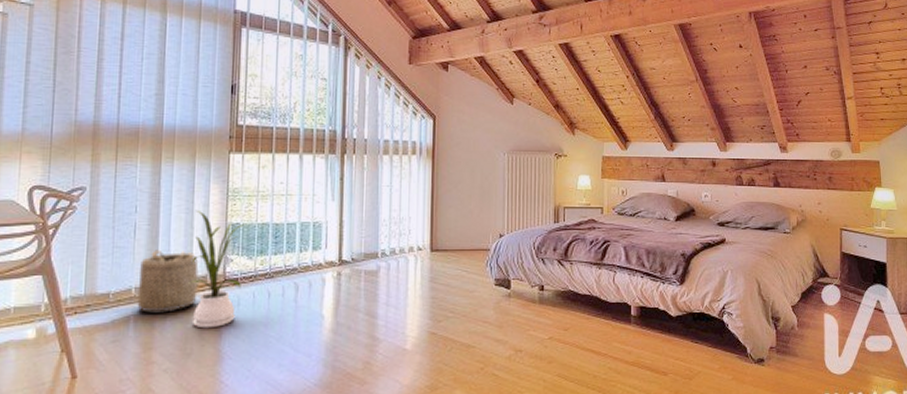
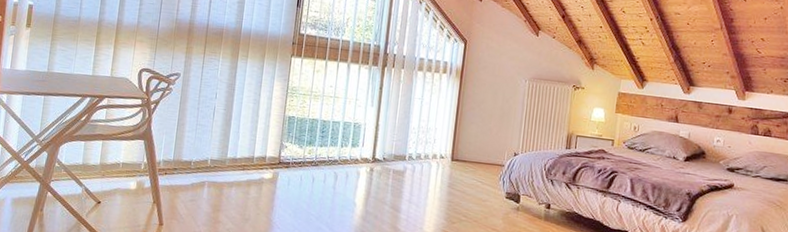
basket: present [137,249,200,313] -> none [211,130,261,183]
house plant: present [187,209,245,329] -> none [250,101,299,201]

